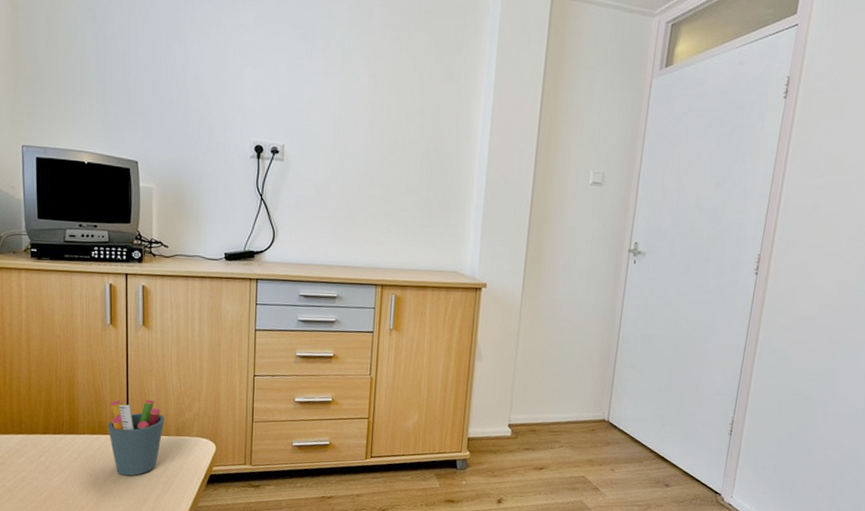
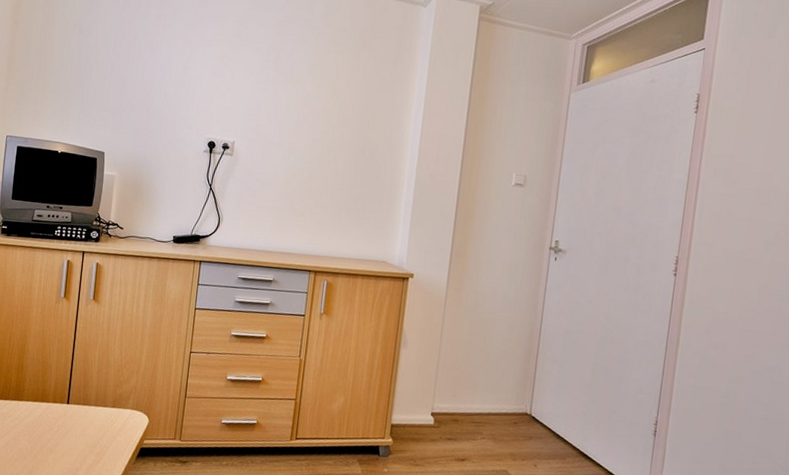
pen holder: present [107,399,164,476] -> none [50,370,104,445]

